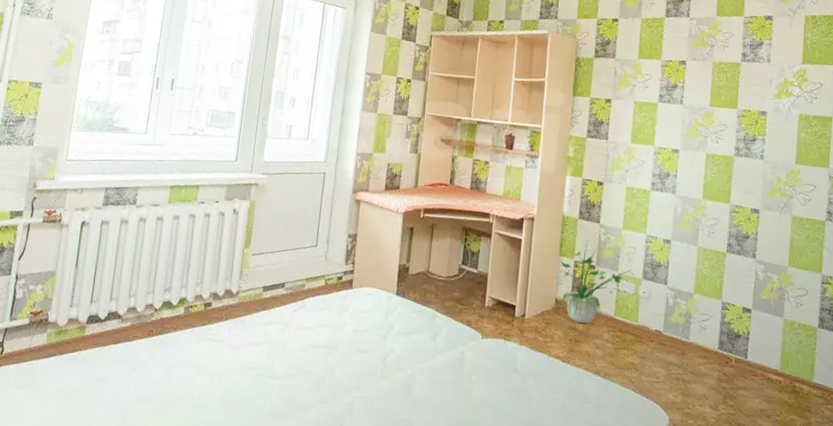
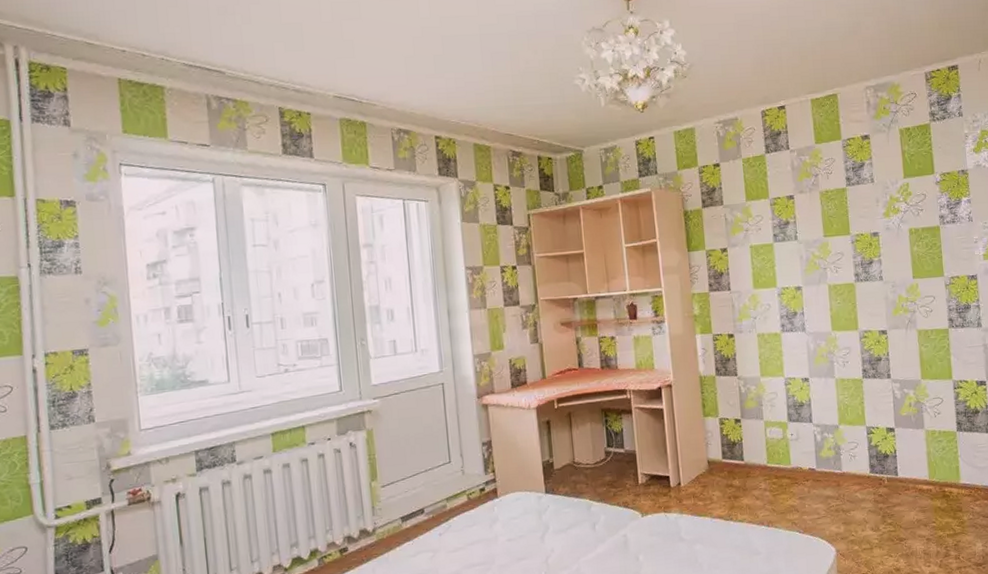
potted plant: present [560,240,634,324] -> none [705,396,779,479]

